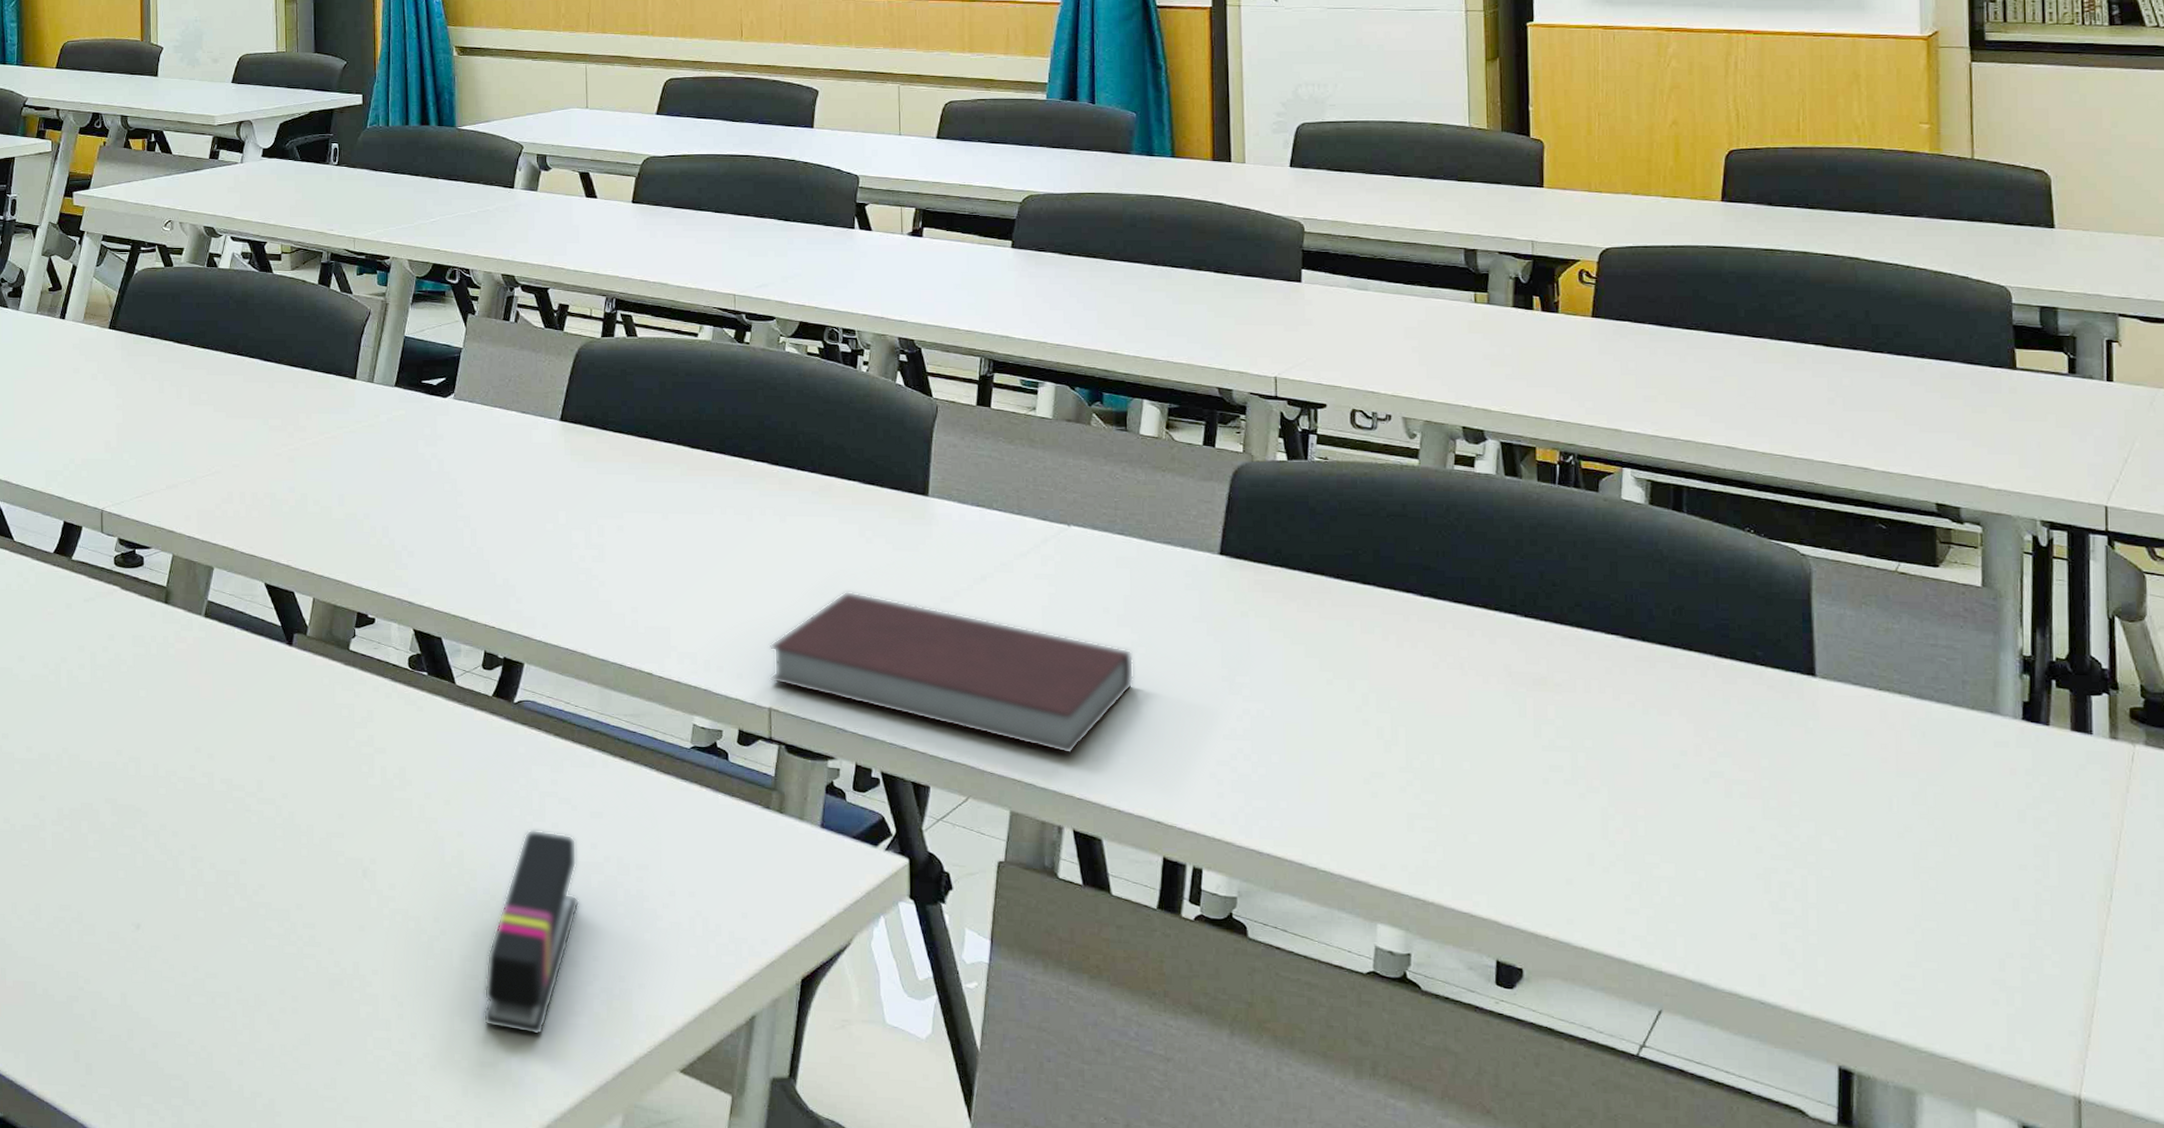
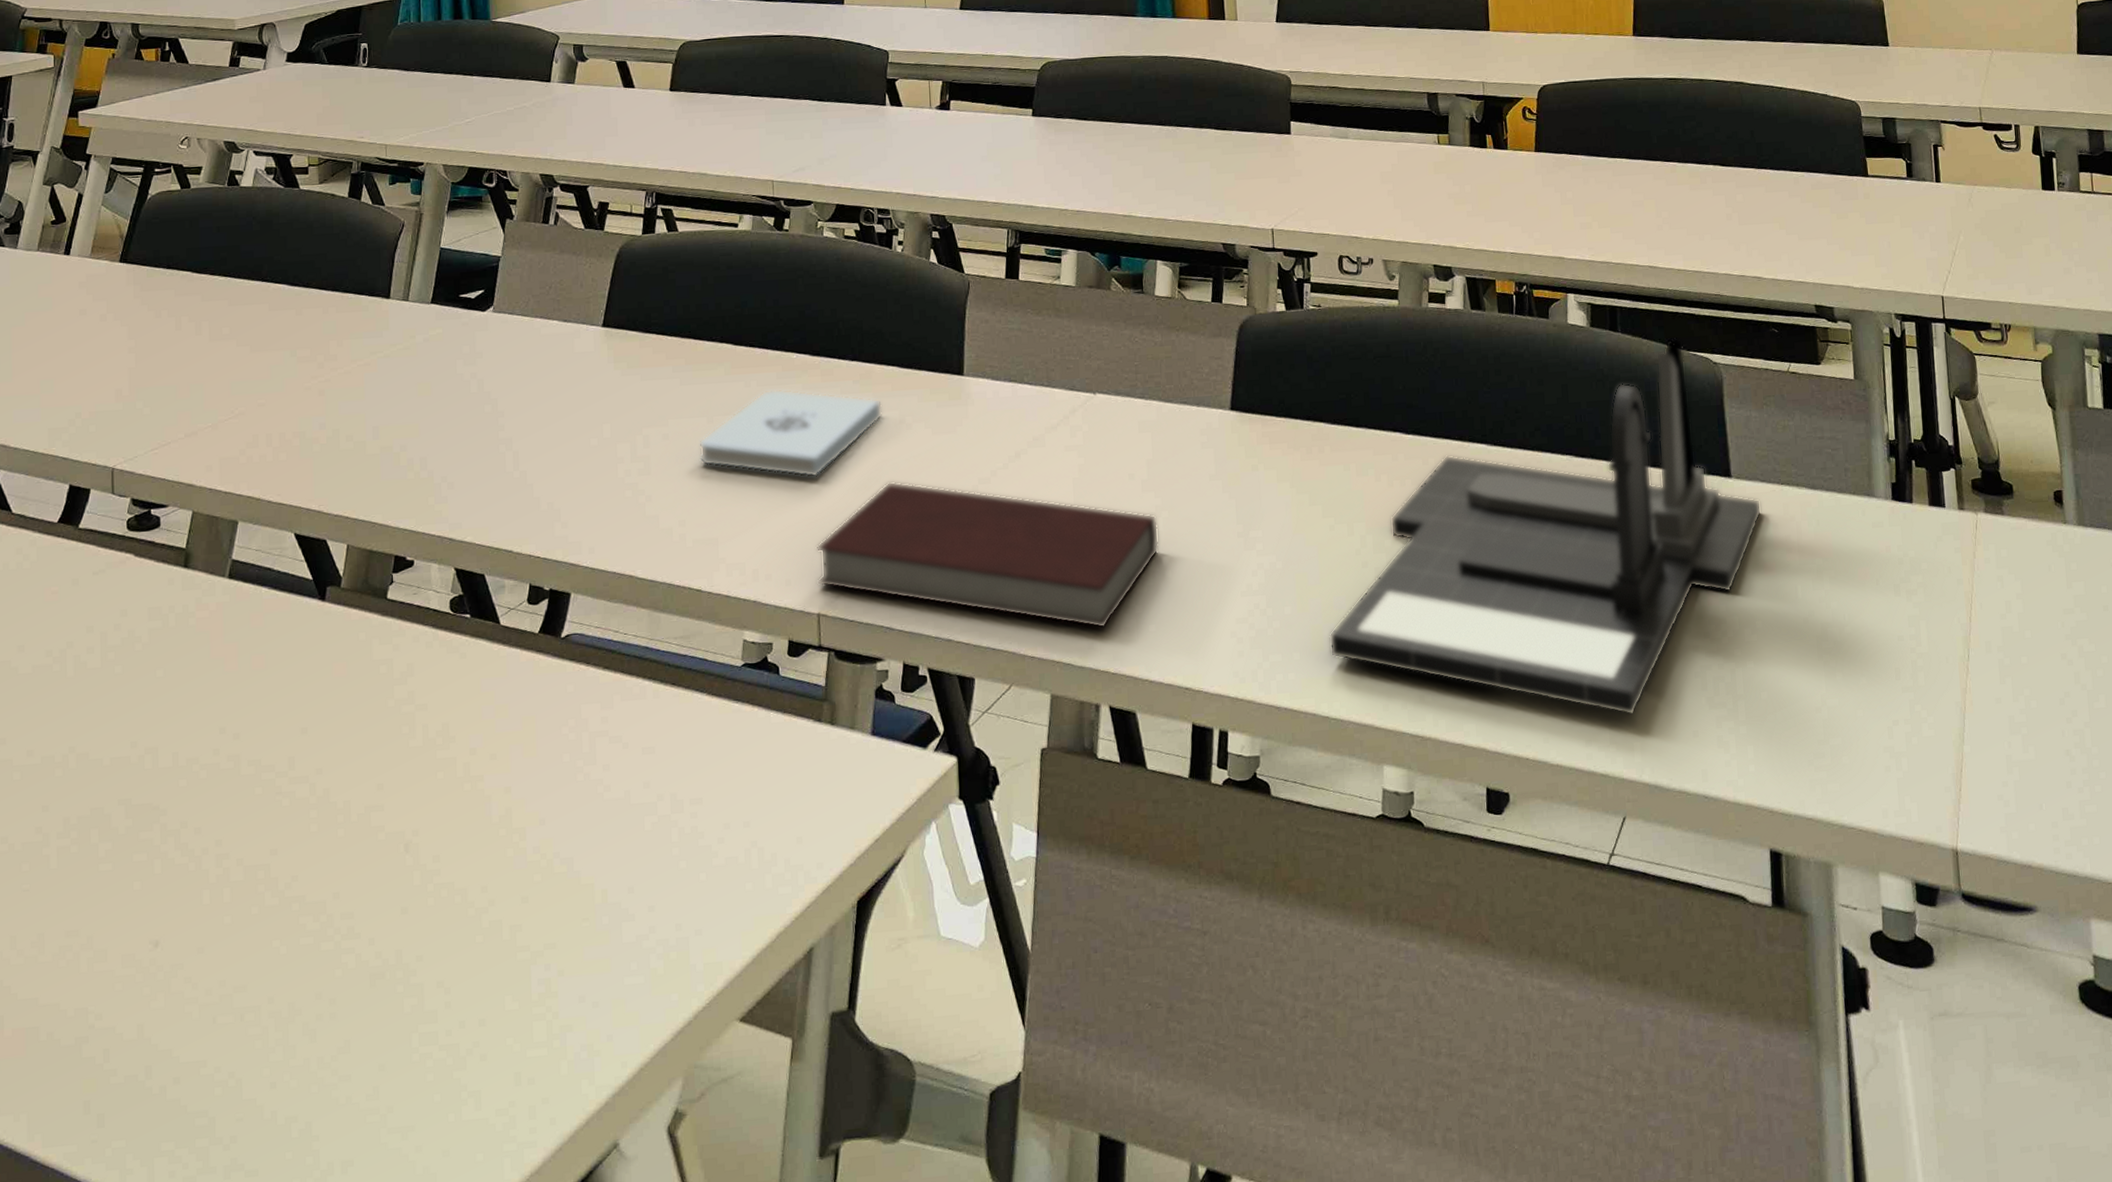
stapler: present [483,829,580,1035] -> none [535,774,634,1004]
notepad: none [653,493,841,580] -> present [699,389,882,478]
desk organizer: none [1321,524,1852,909] -> present [1329,338,1762,716]

